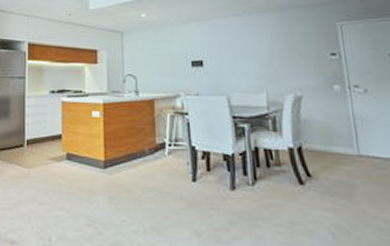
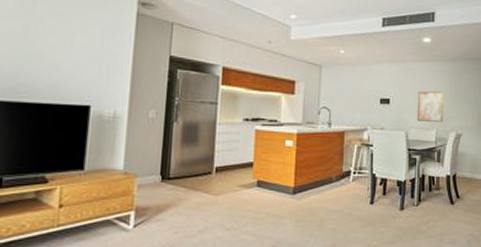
wall art: none [236,47,275,85] -> present [416,91,444,122]

